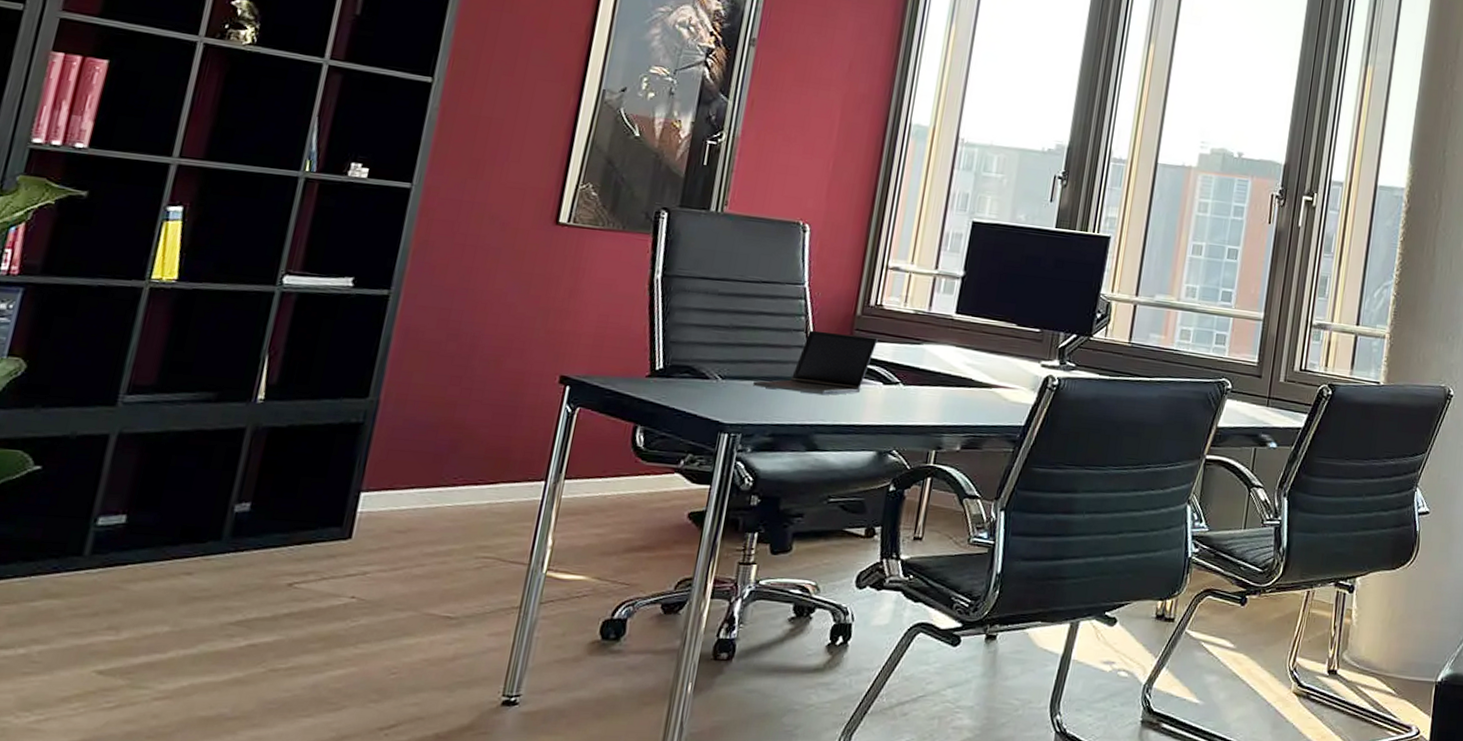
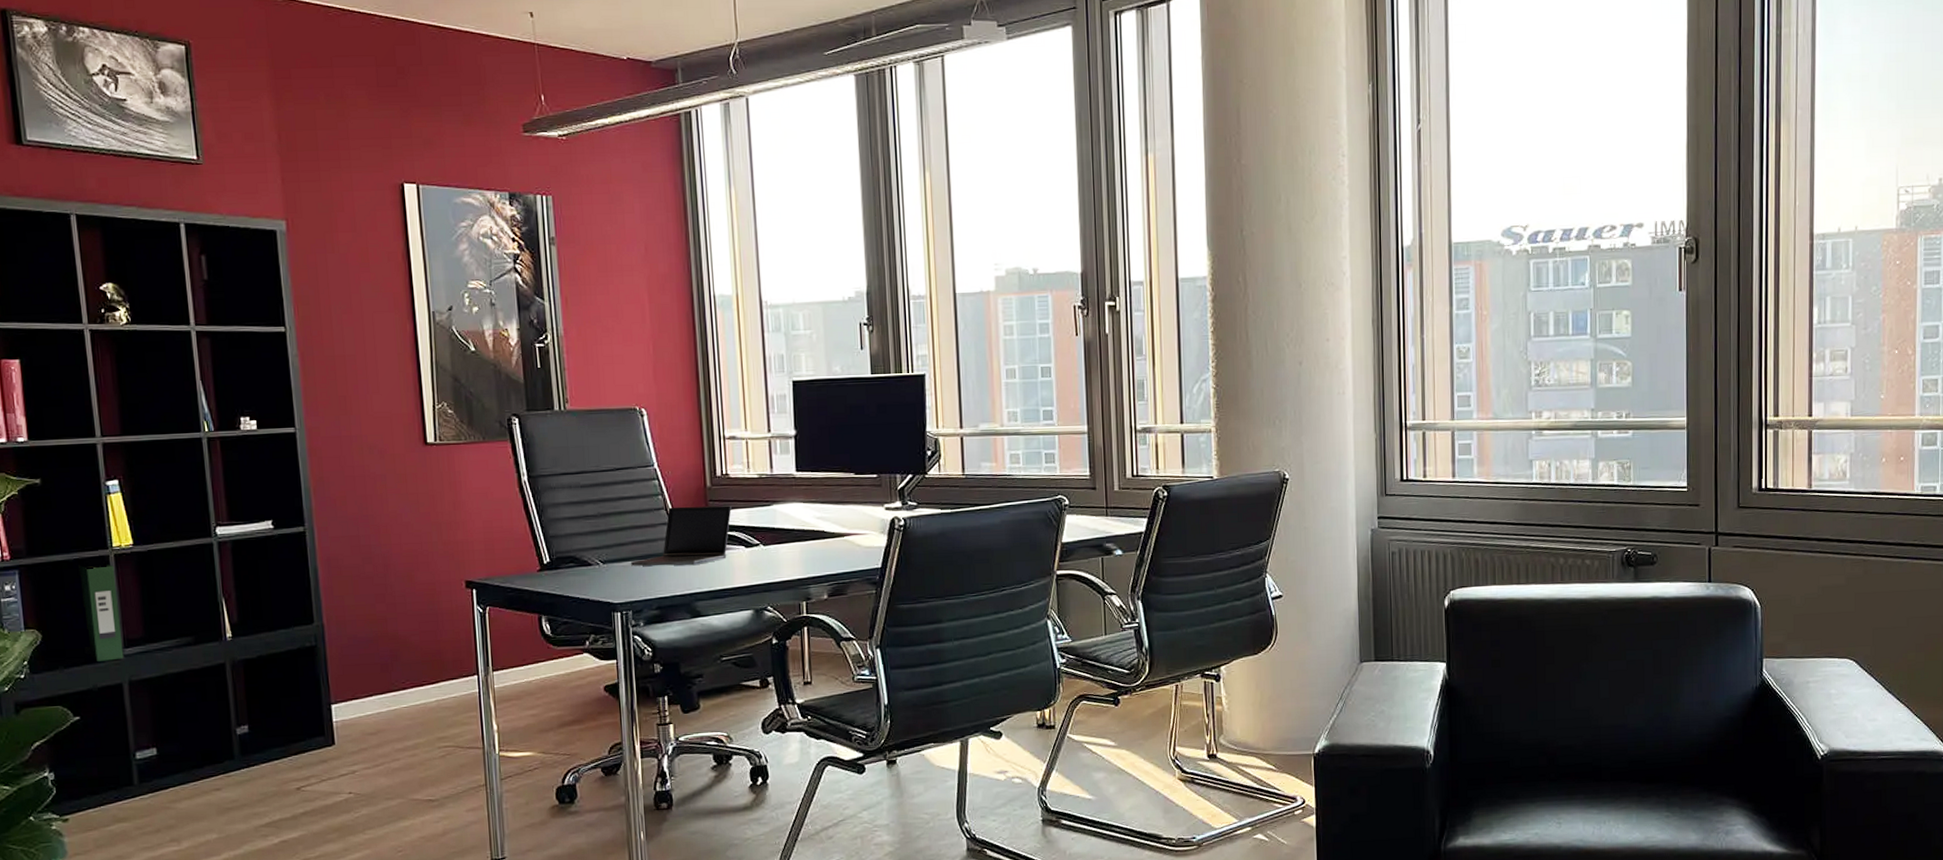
binder: none [74,291,146,407] -> present [75,562,124,662]

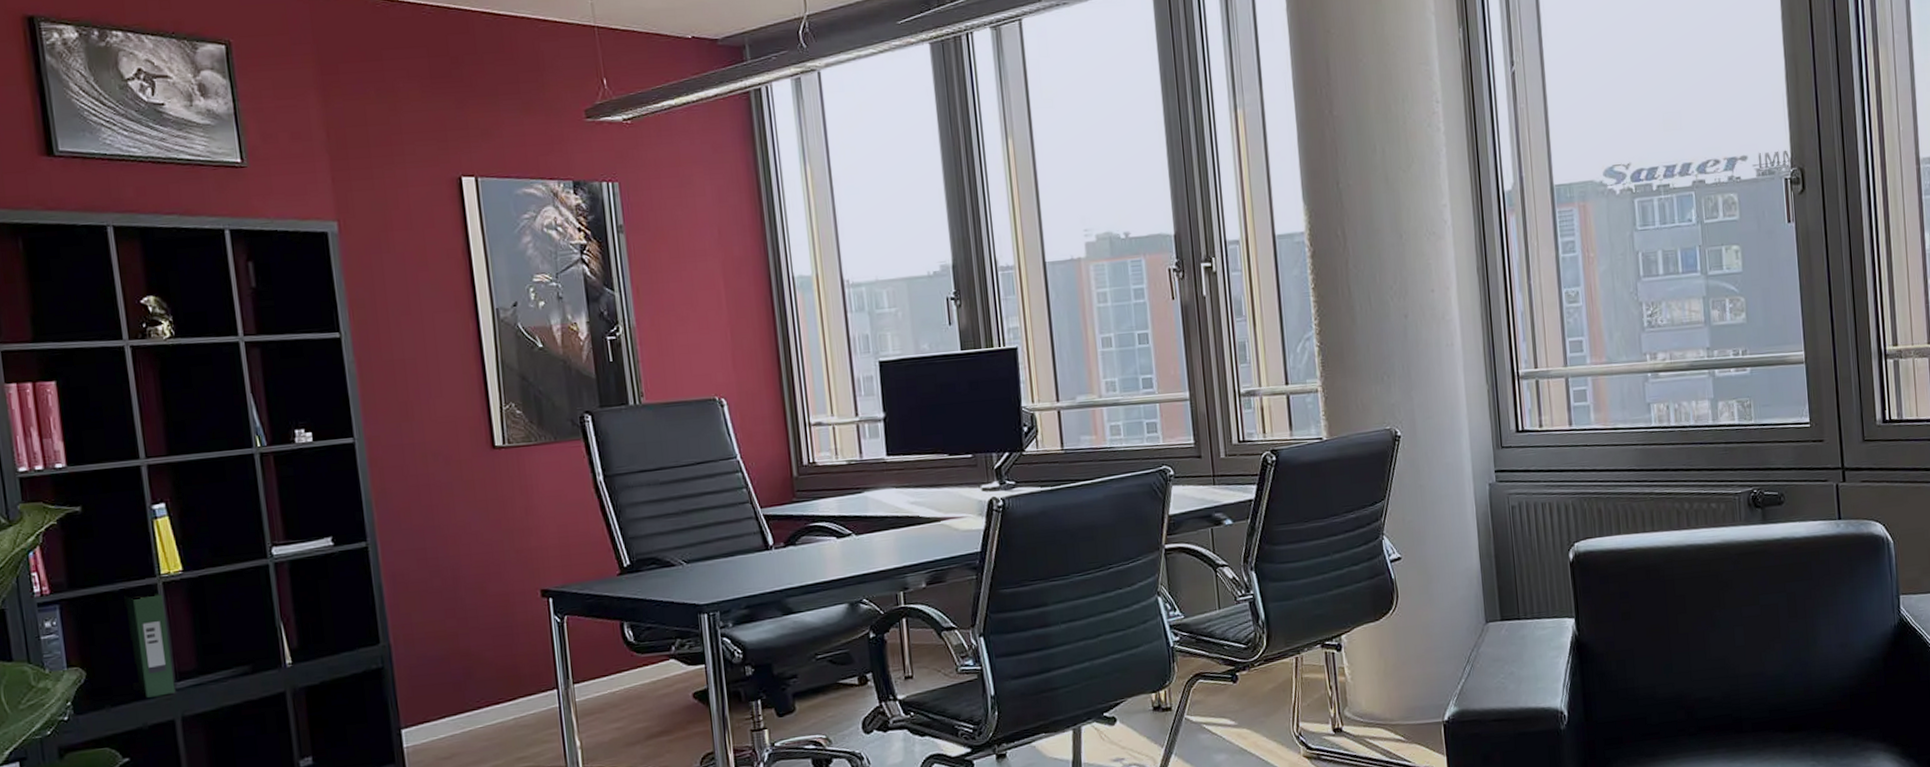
laptop computer: present [631,505,732,566] -> none [716,495,821,565]

